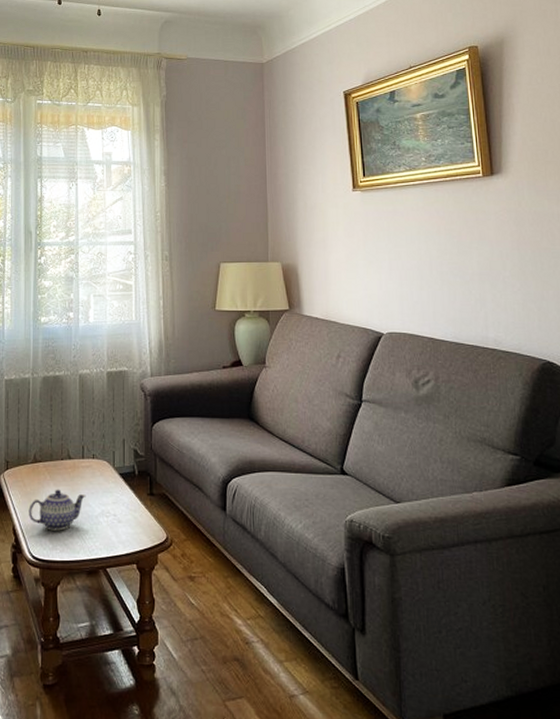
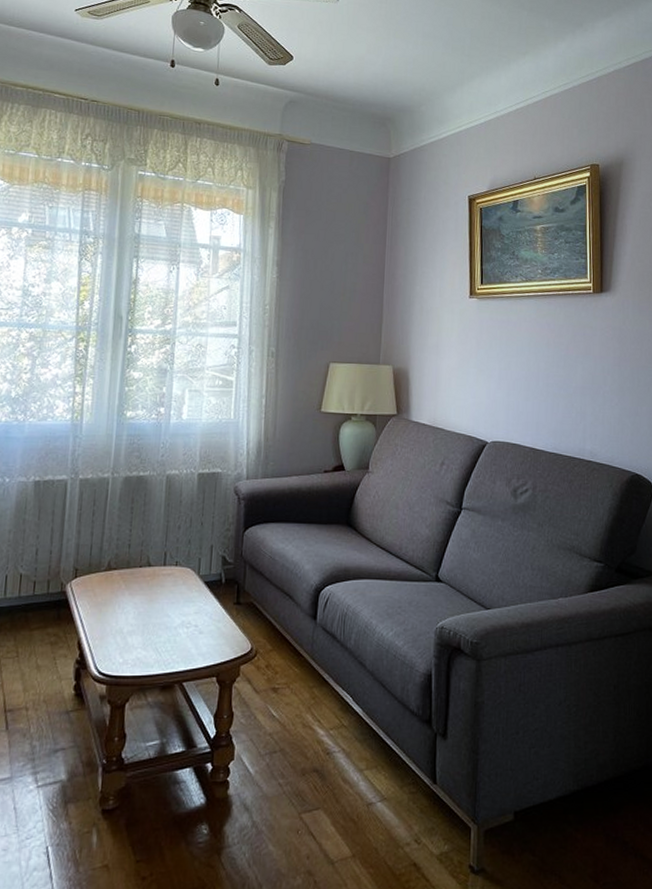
teapot: present [28,489,86,531] -> none [97,598,166,644]

